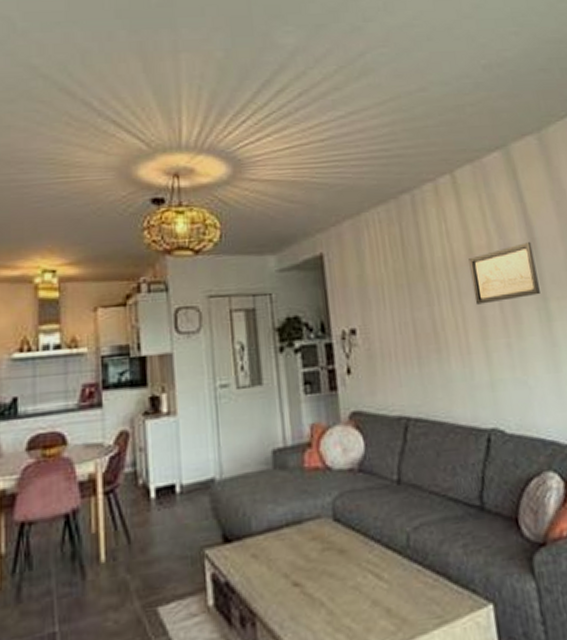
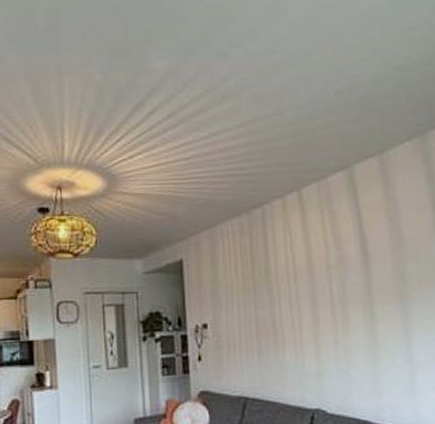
wall art: present [469,242,540,305] -> none [308,254,368,307]

